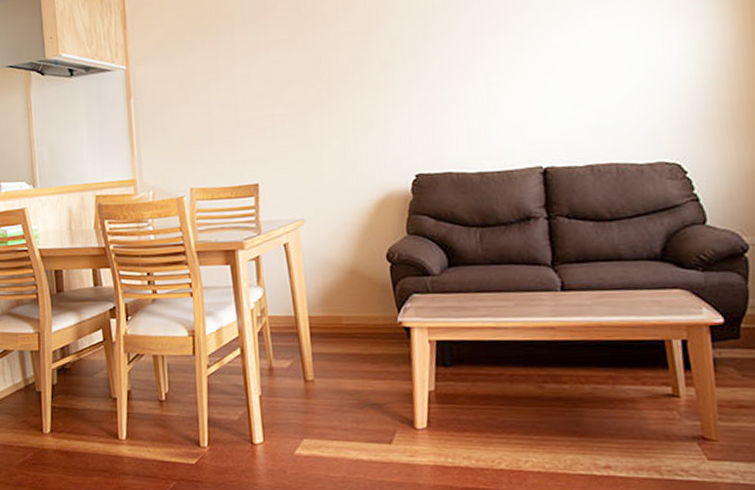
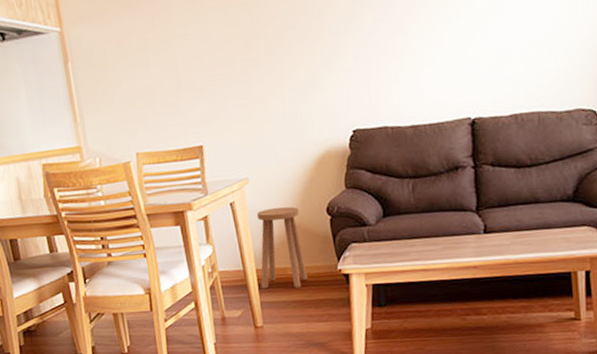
stool: none [311,250,364,340] -> present [256,206,307,289]

